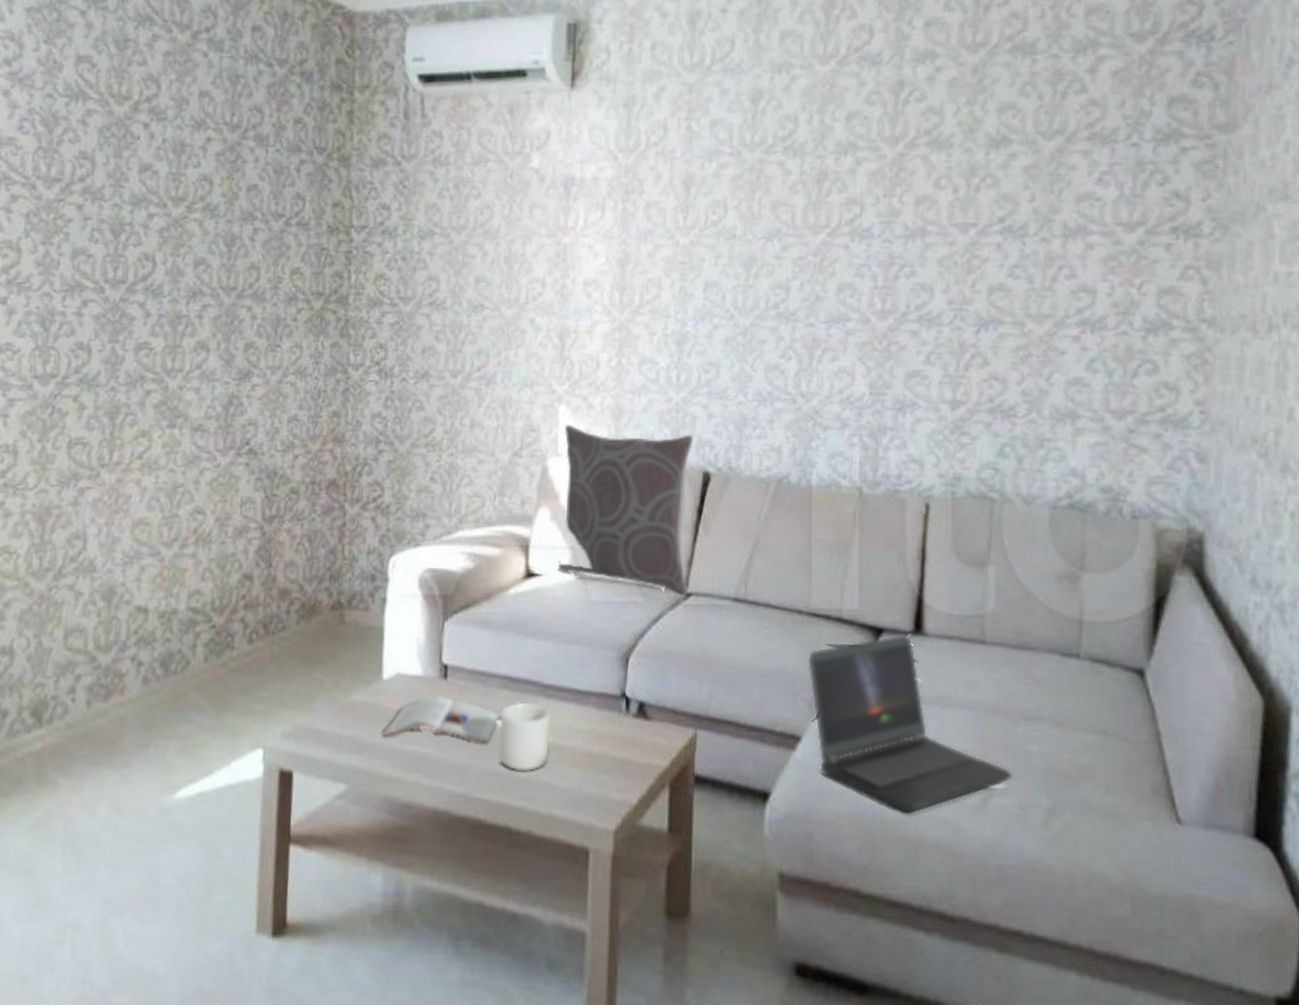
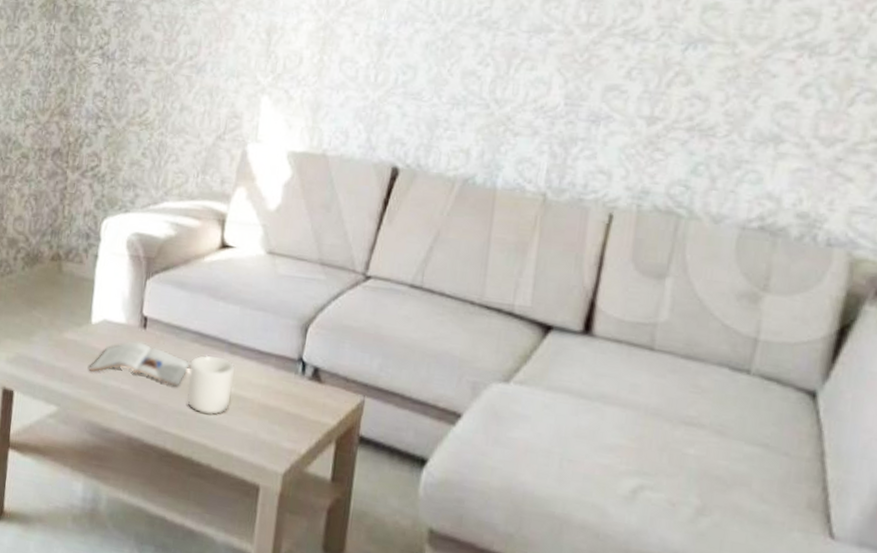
pillow: present [559,424,693,596] -> none [251,113,386,278]
laptop computer: present [808,633,1013,815] -> none [475,333,666,496]

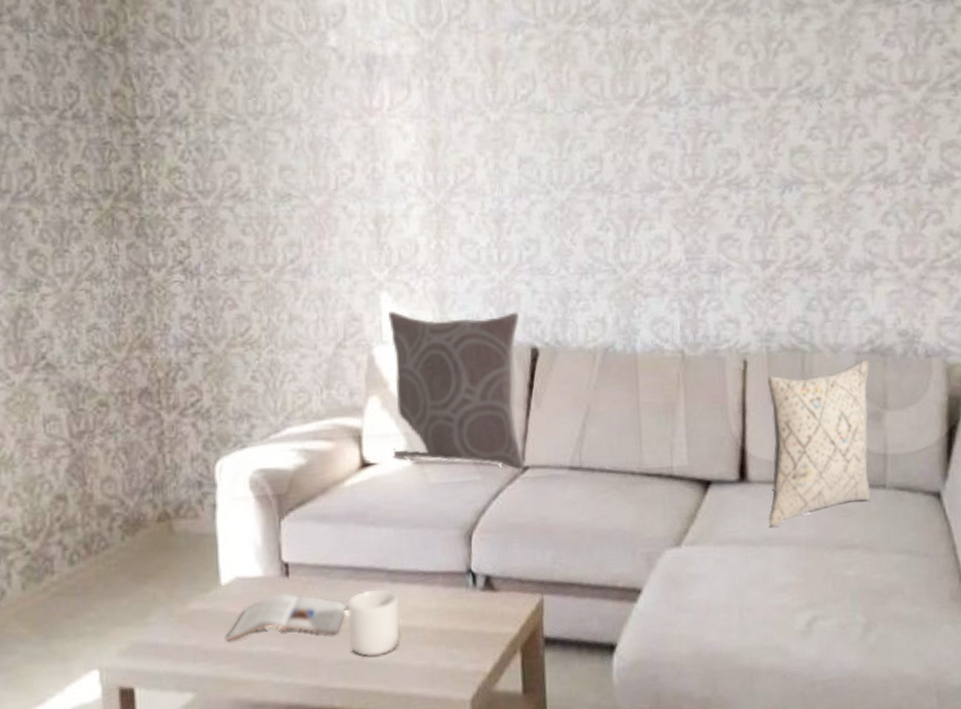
pillow: none [251,113,386,278] -> present [389,311,524,470]
pillow: none [608,234,755,387] -> present [768,359,871,527]

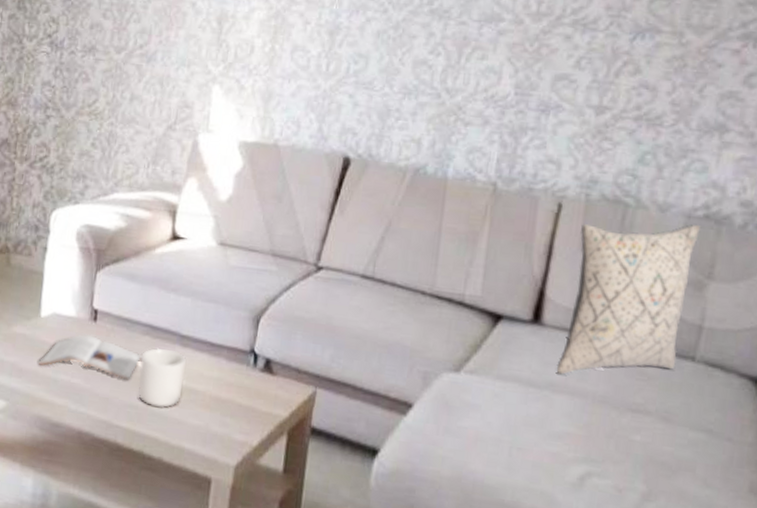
pillow: present [389,311,524,470] -> none [202,103,337,269]

